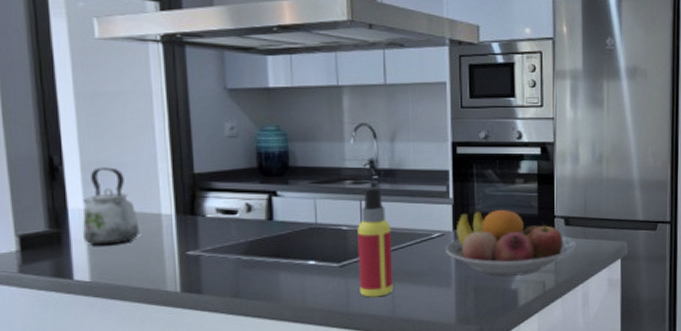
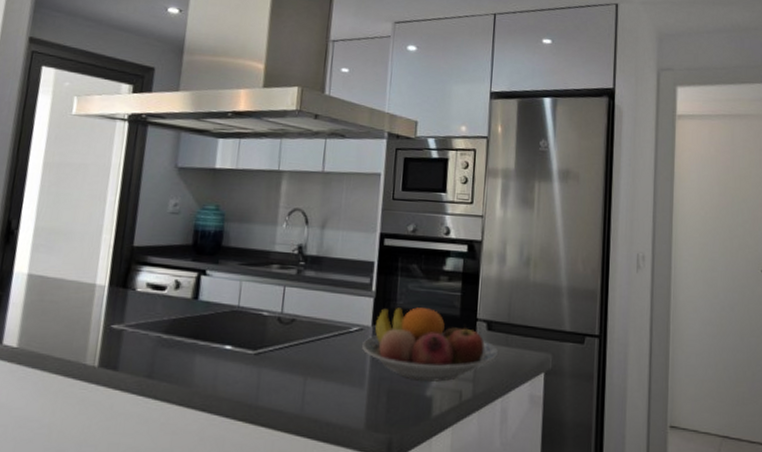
kettle: present [83,167,140,246] -> none [20,234,74,312]
spray bottle: present [357,187,393,298] -> none [271,273,311,392]

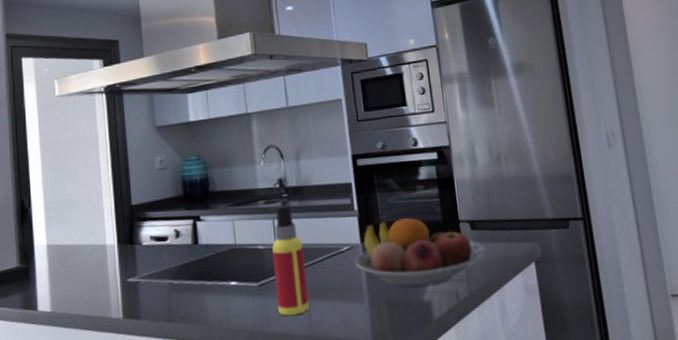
spray bottle: none [271,273,311,392] -> present [272,205,309,317]

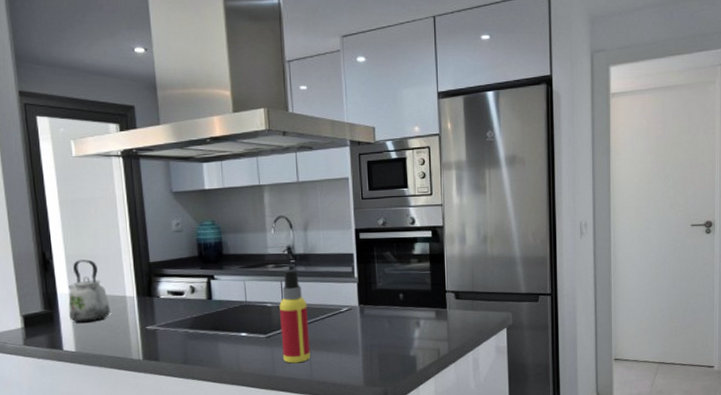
kettle: none [45,205,89,278] -> present [68,259,111,323]
fruit bowl: present [355,218,486,289] -> none [353,286,466,345]

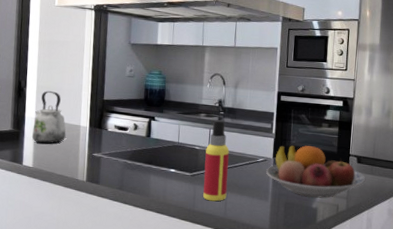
fruit bowl: none [353,286,466,345] -> present [266,145,365,198]

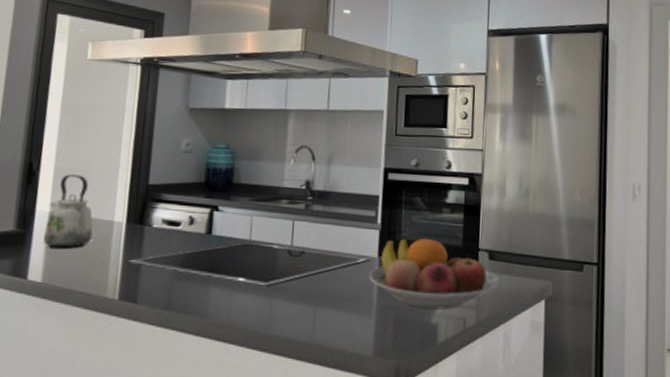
spray bottle: present [203,120,229,202] -> none [283,208,320,321]

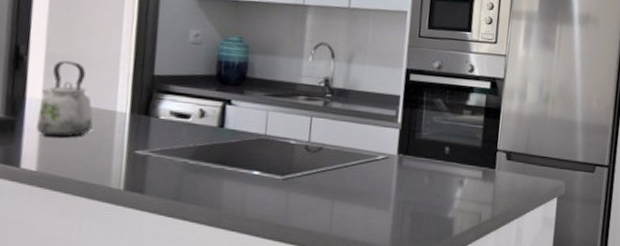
fruit bowl: present [369,238,500,310] -> none [388,137,516,205]

